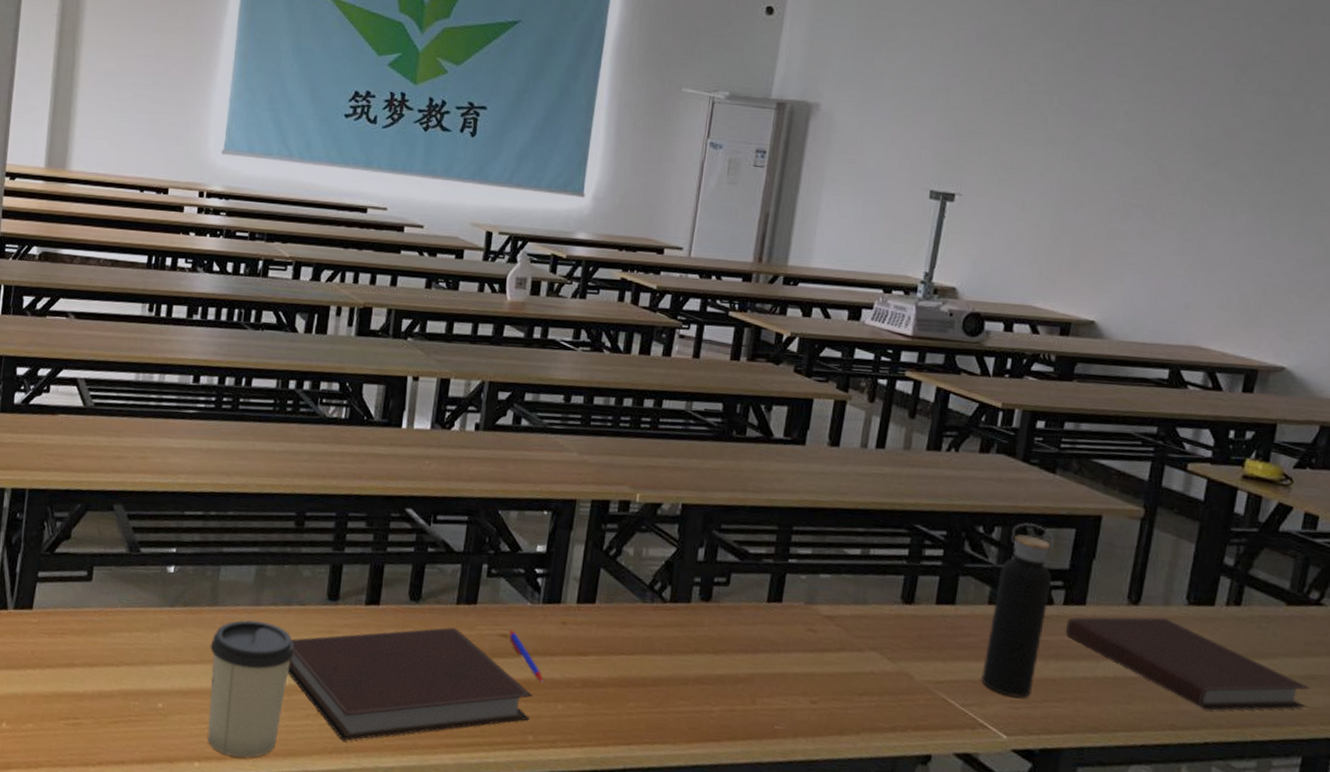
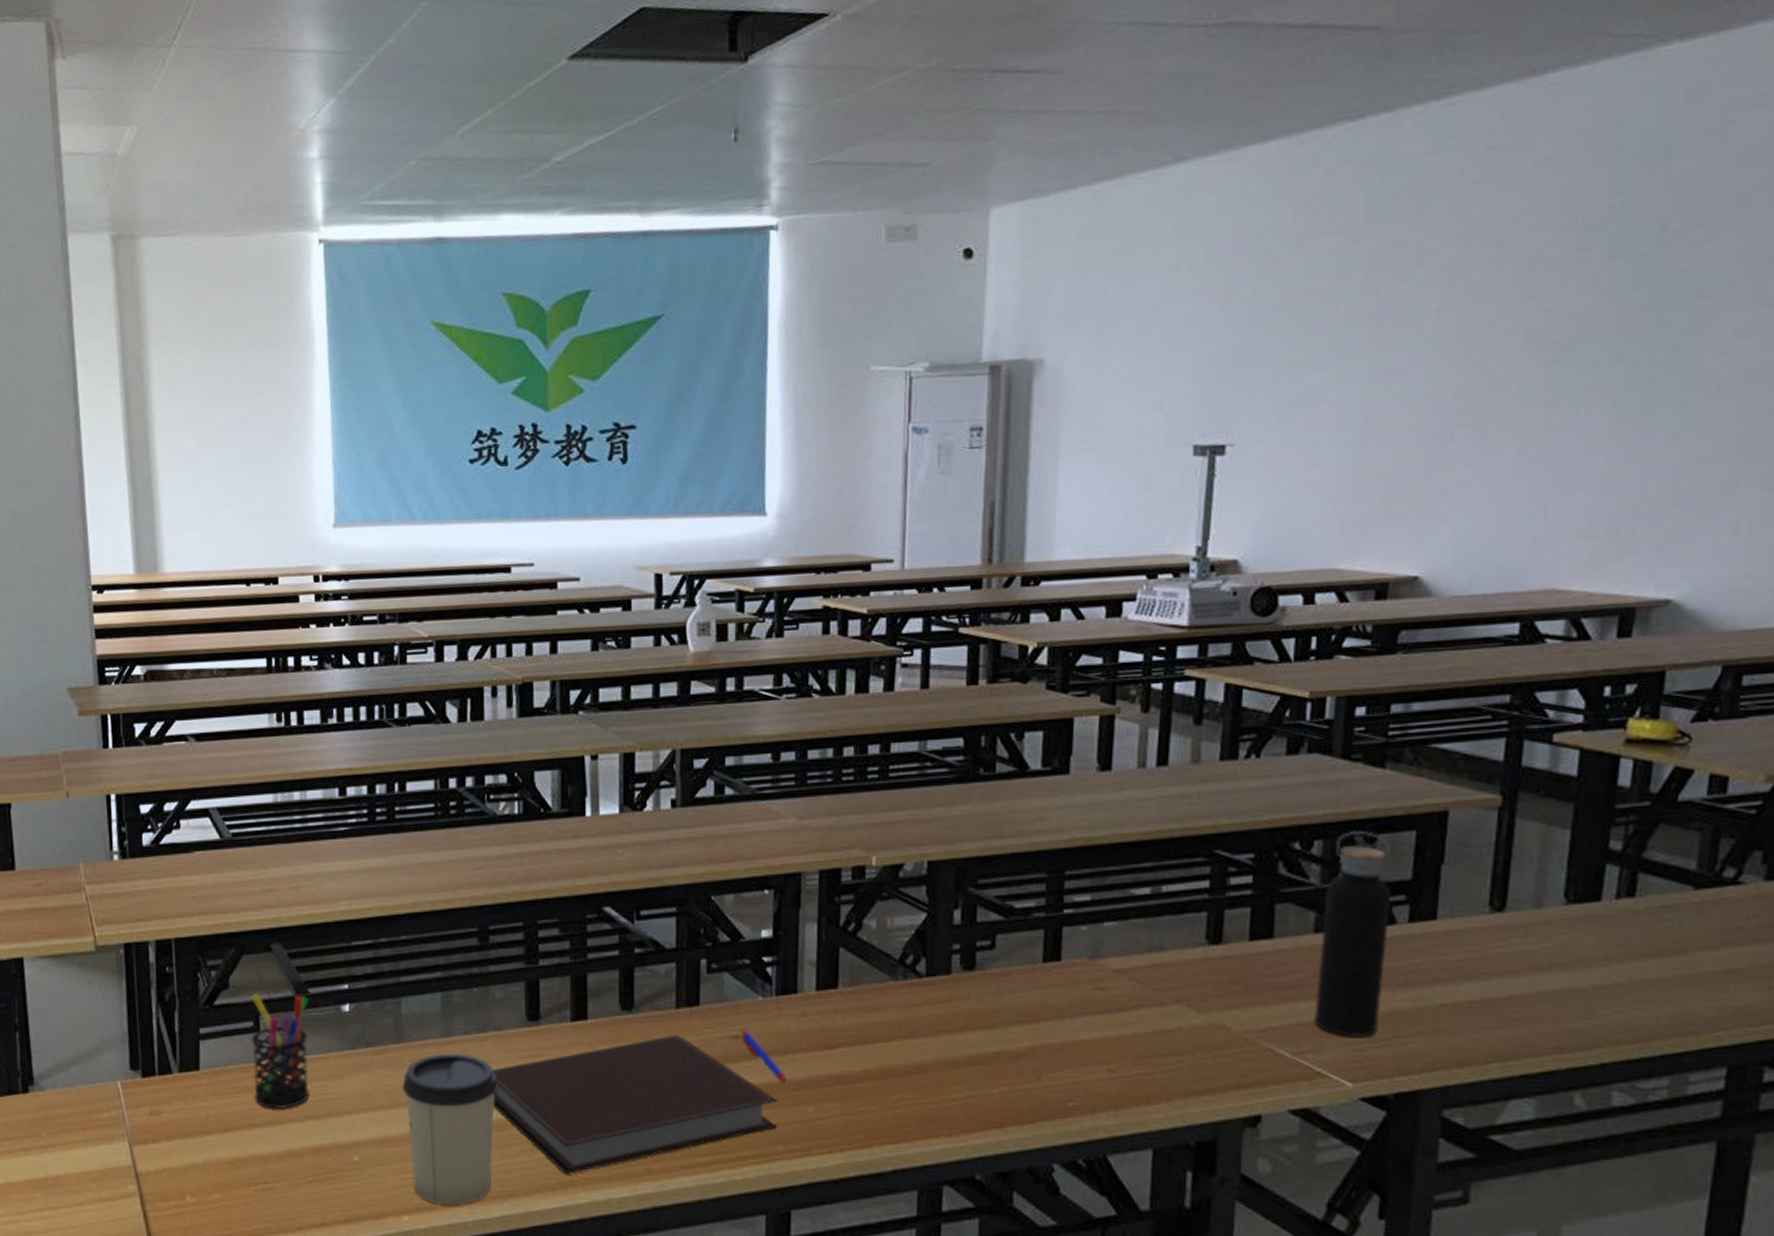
pen holder: none [78,546,139,654] -> present [251,993,310,1110]
notebook: present [1065,617,1310,711] -> none [1413,923,1731,1025]

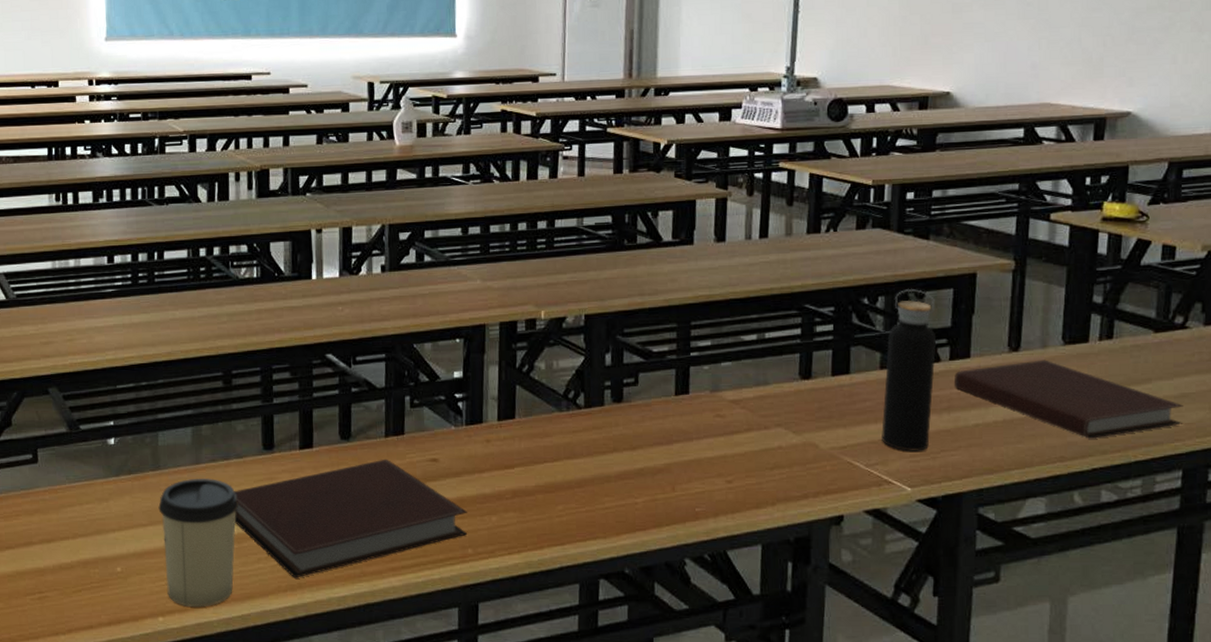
pen holder: present [251,993,310,1110] -> none [30,430,80,529]
pen: present [741,1029,789,1085] -> none [438,454,476,499]
notebook: none [1413,923,1731,1025] -> present [953,359,1183,439]

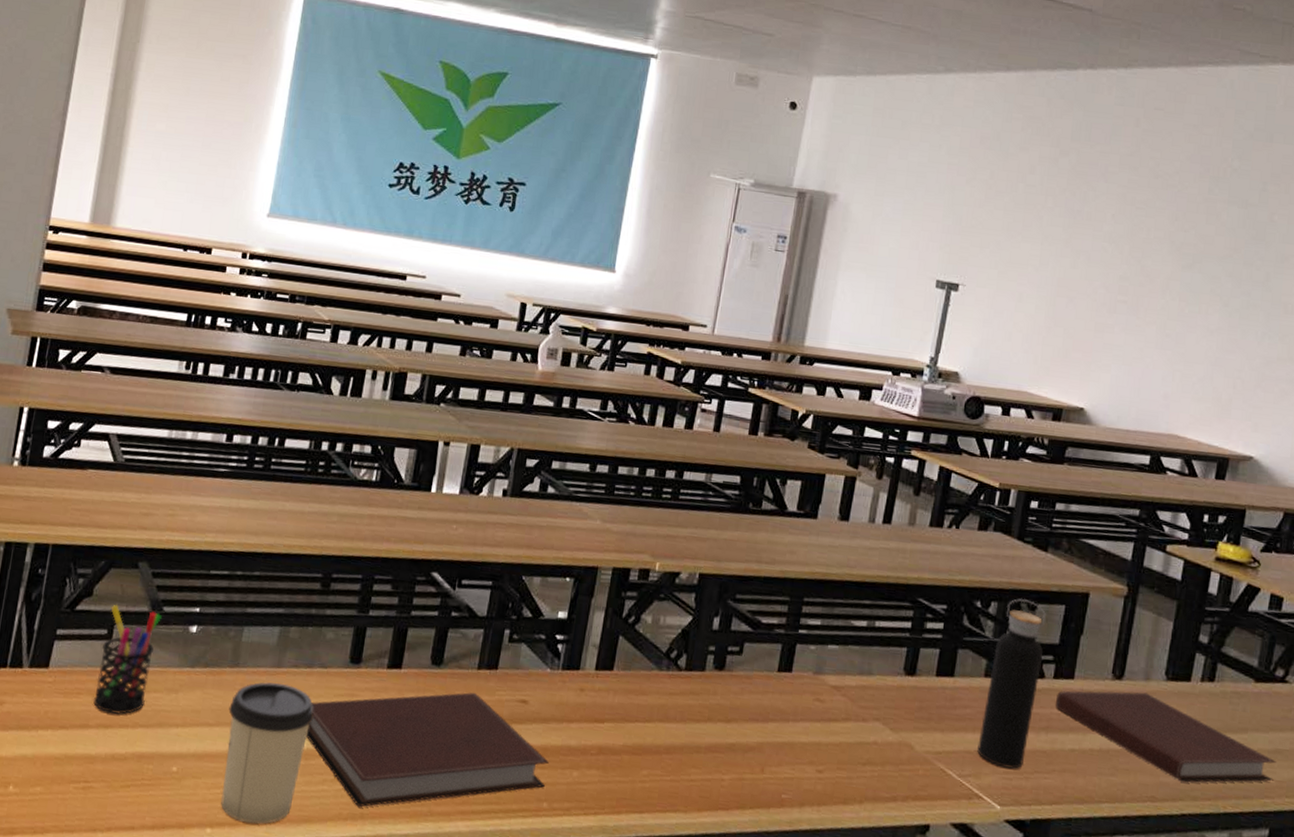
pen holder: none [30,430,80,529] -> present [93,604,162,715]

